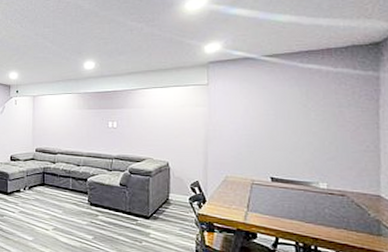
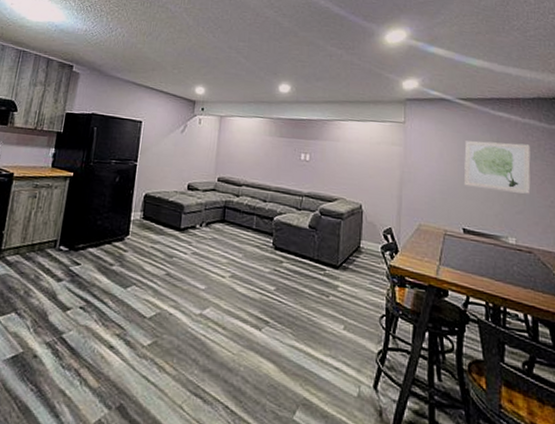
wall art: none [271,93,344,141] -> present [464,141,531,194]

